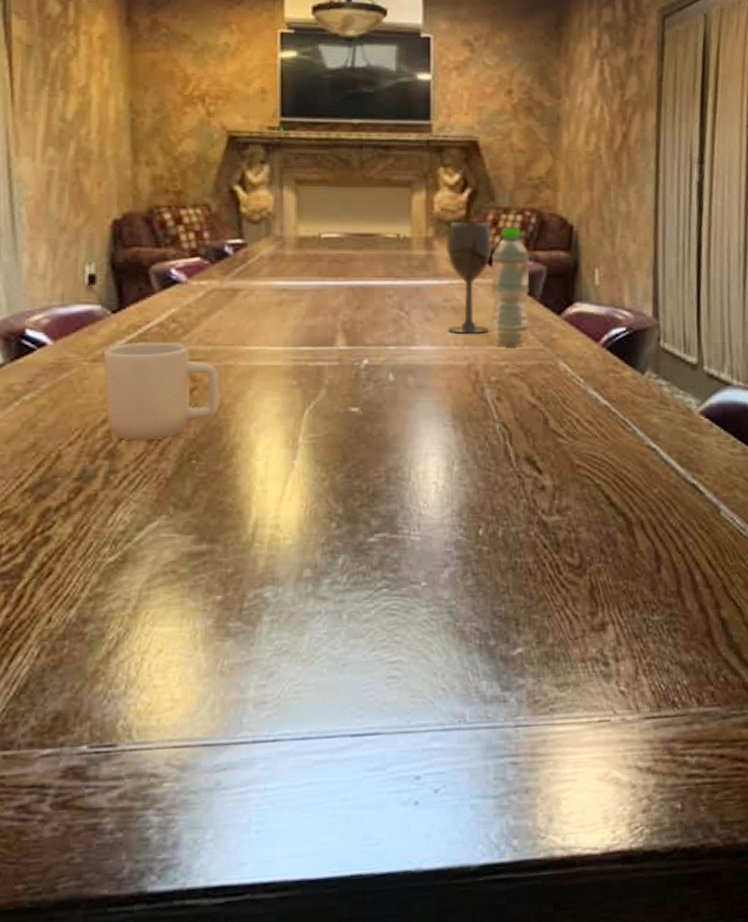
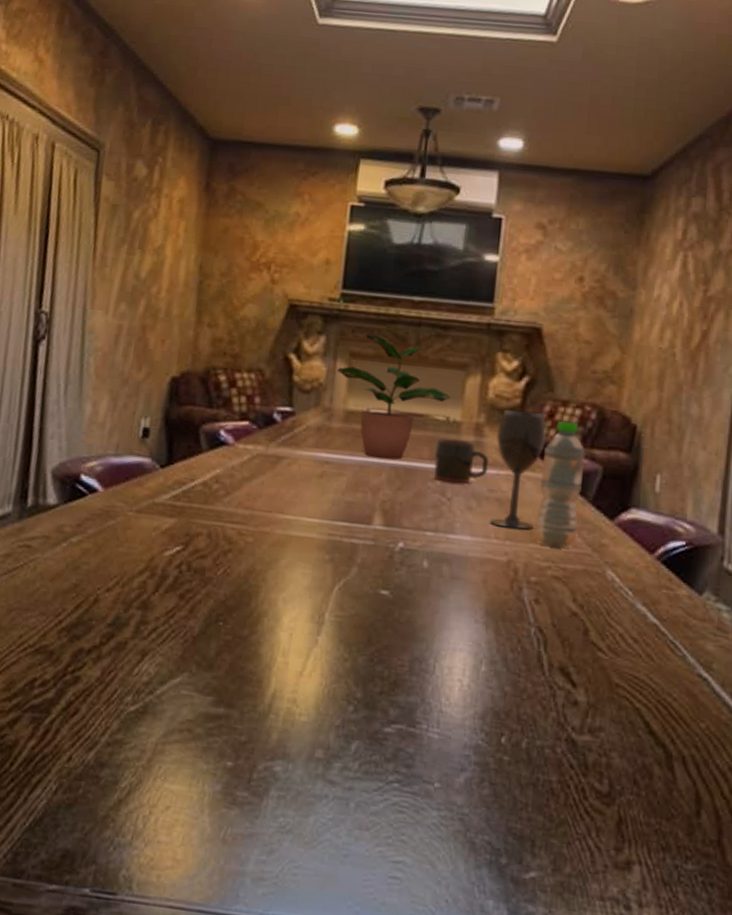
mug: present [103,341,220,441] -> none [144,498,255,597]
potted plant: none [285,159,398,280] -> present [337,333,450,460]
mug: none [388,255,441,296] -> present [433,438,489,484]

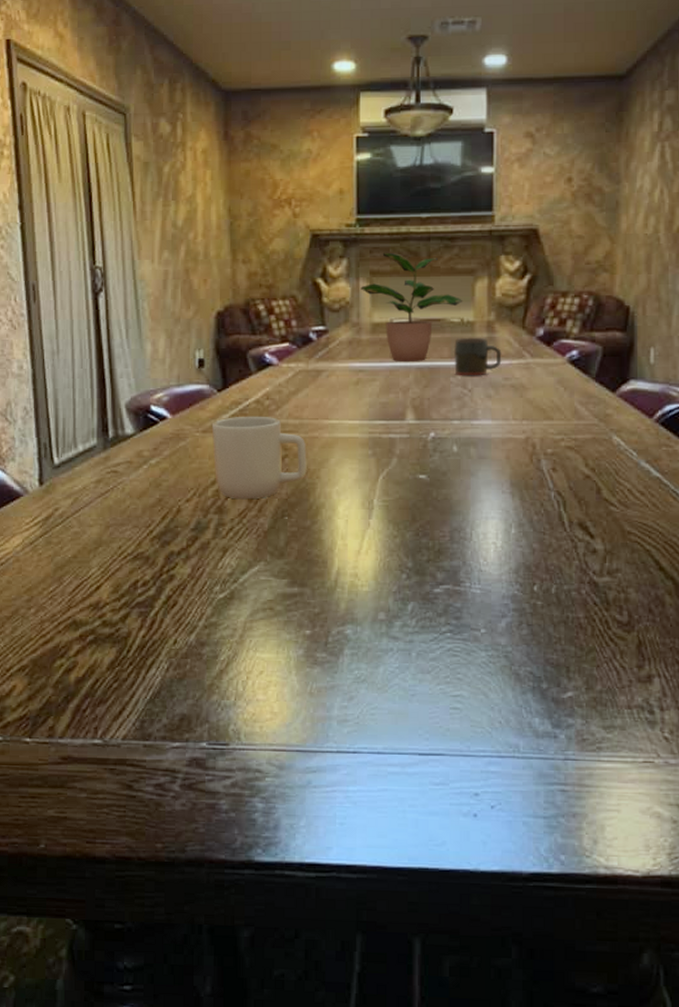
mug: none [144,498,255,597] -> present [211,416,307,500]
wine glass: present [489,409,547,530] -> none [507,305,551,409]
water bottle: present [534,420,587,548] -> none [547,310,587,422]

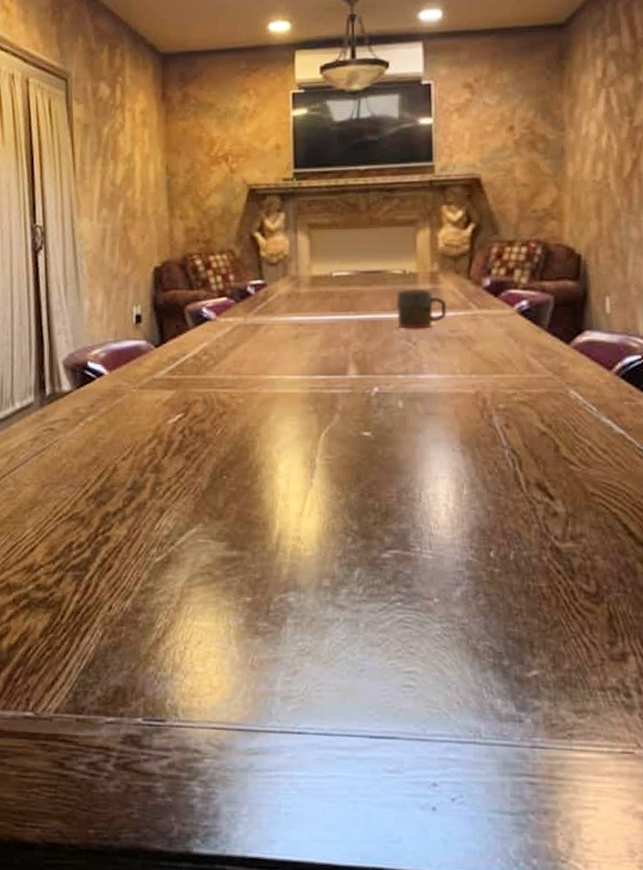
mug: present [211,416,307,500] -> none [148,371,246,458]
potted plant: present [361,252,462,361] -> none [299,205,404,315]

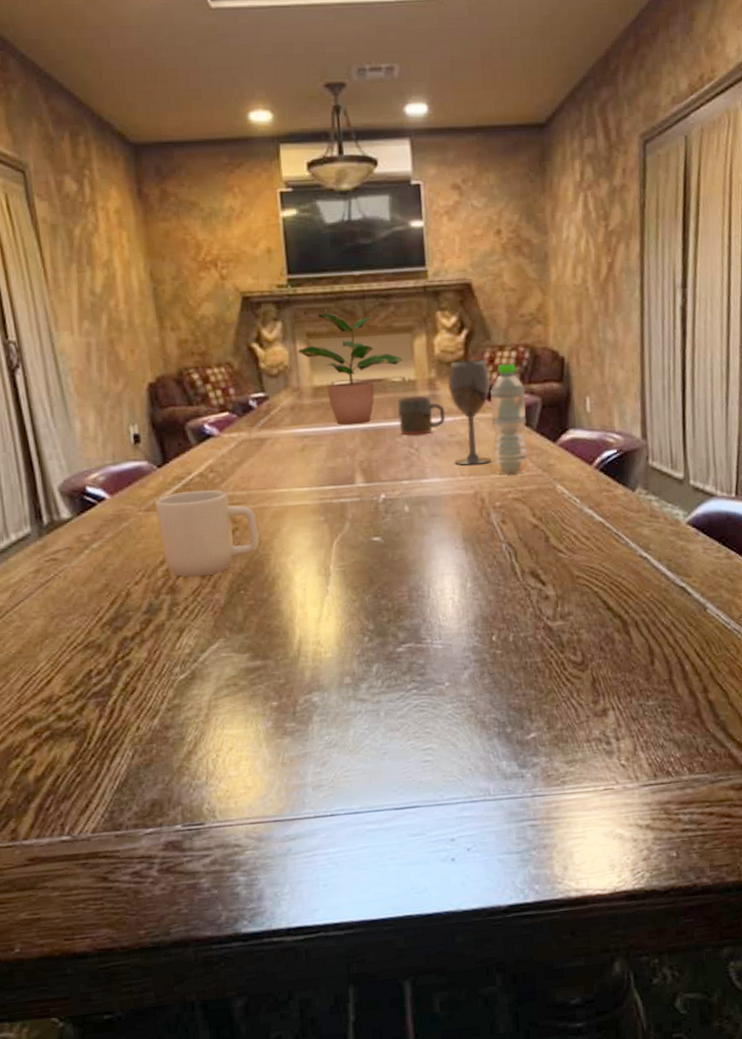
mug: none [148,371,246,458] -> present [154,489,259,578]
potted plant: none [299,205,404,315] -> present [298,312,402,425]
wine glass: none [451,254,498,363] -> present [448,359,492,465]
water bottle: none [496,259,537,376] -> present [490,363,528,475]

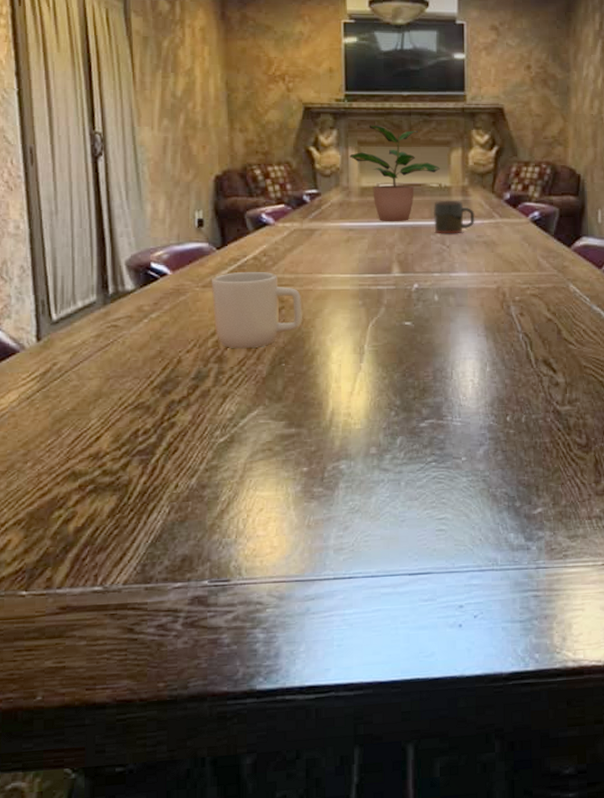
wine glass: present [448,359,492,465] -> none [479,172,516,263]
water bottle: present [490,363,528,475] -> none [514,177,547,273]

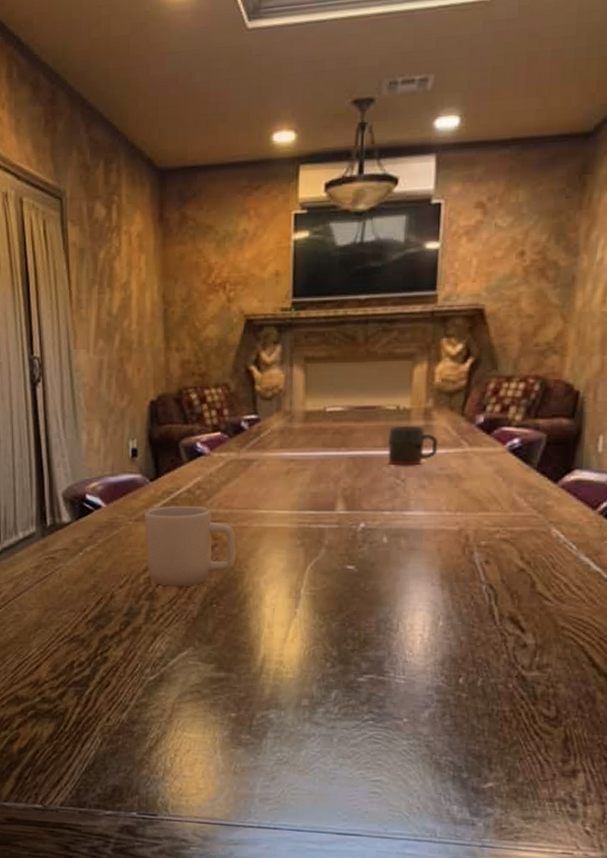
potted plant: present [350,125,440,221] -> none [294,337,399,451]

